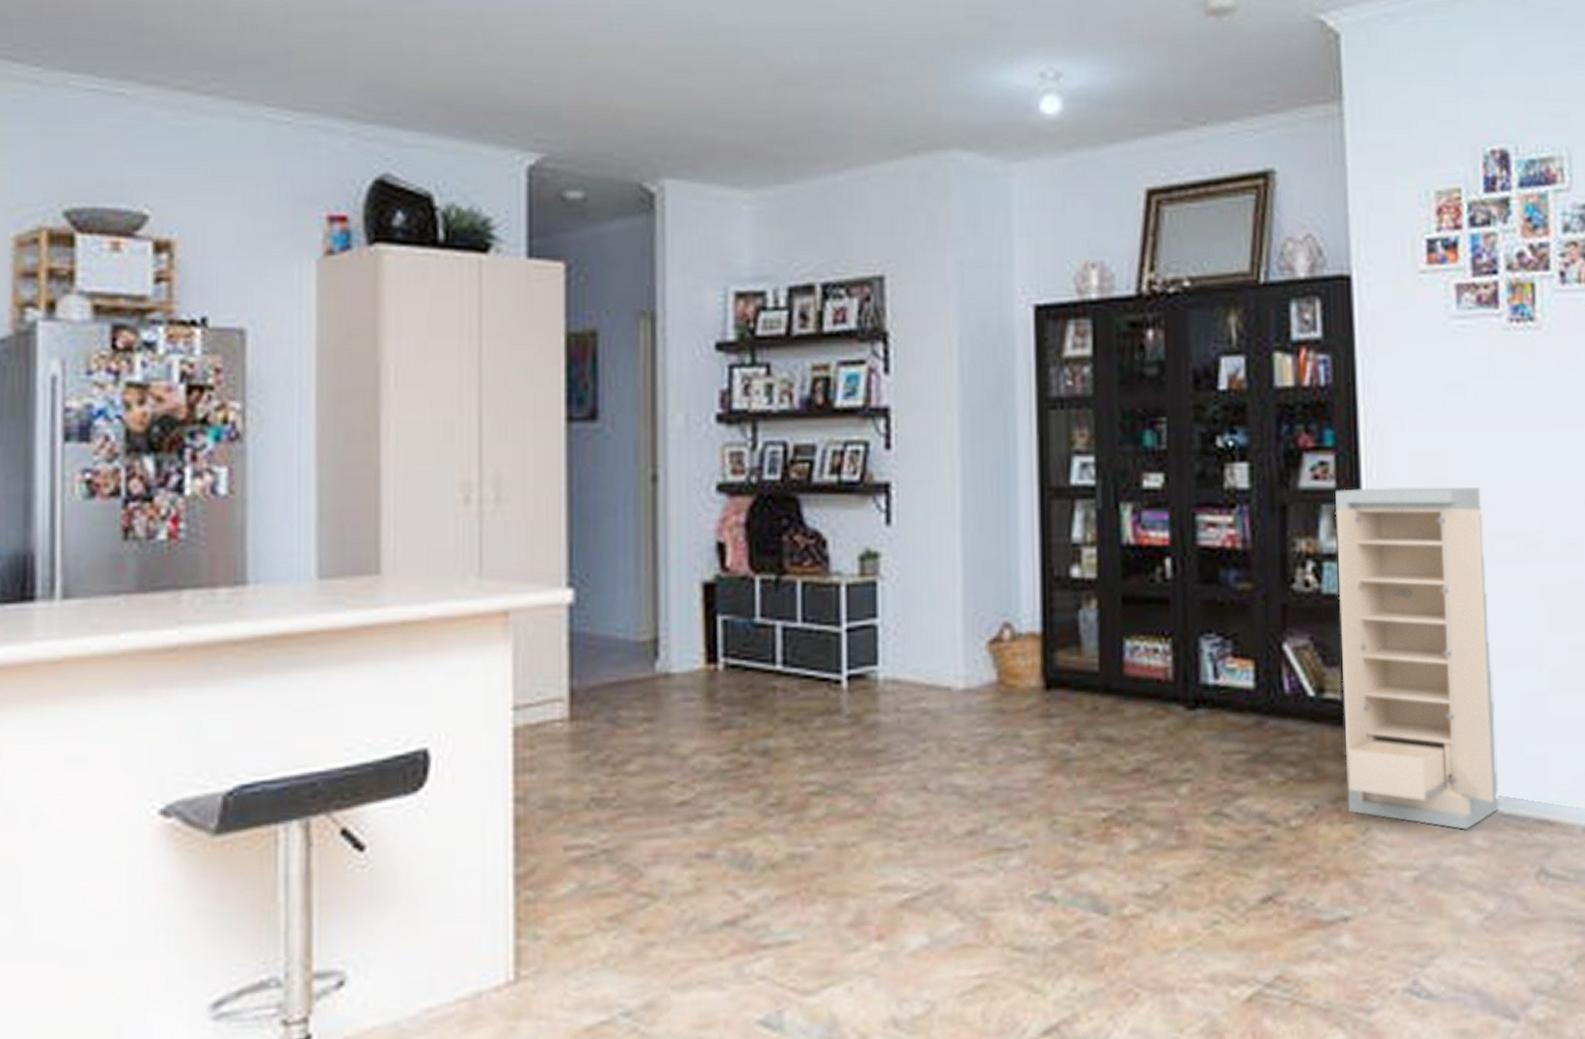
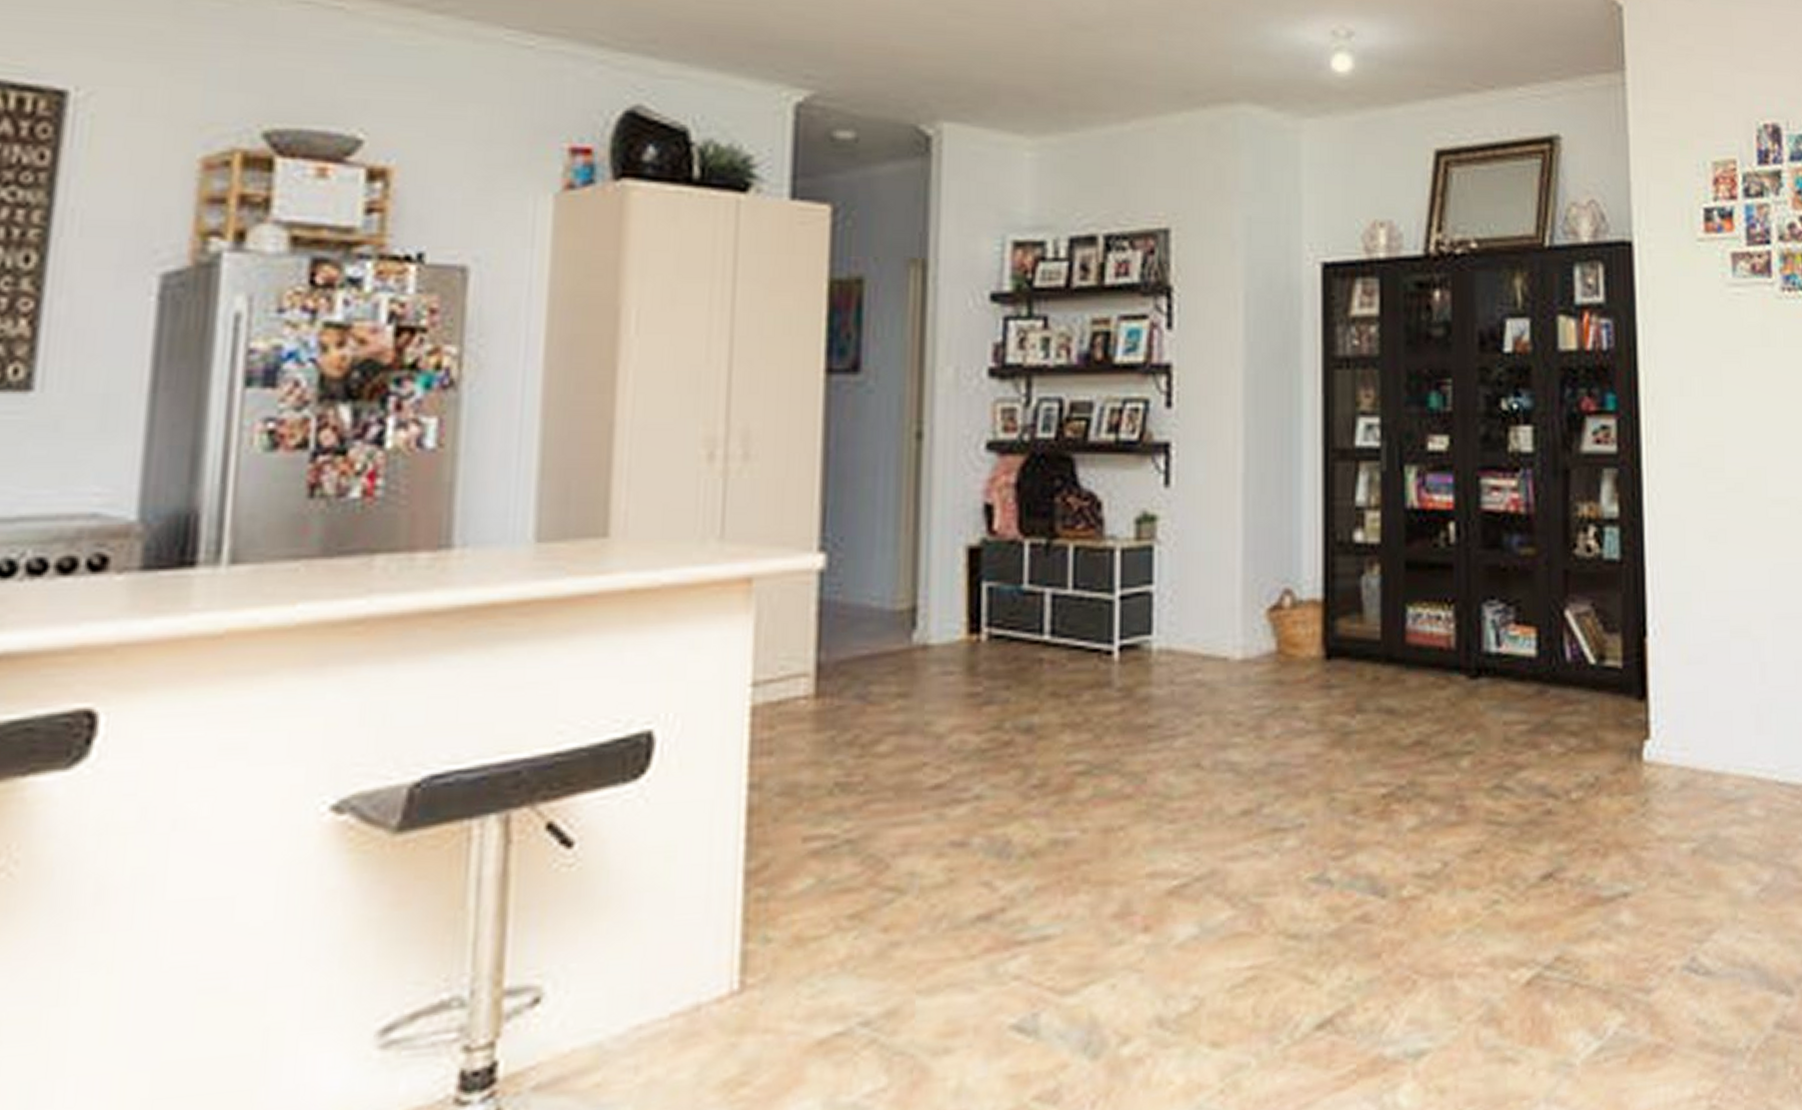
storage cabinet: present [1335,487,1499,830] -> none [1616,452,1774,799]

